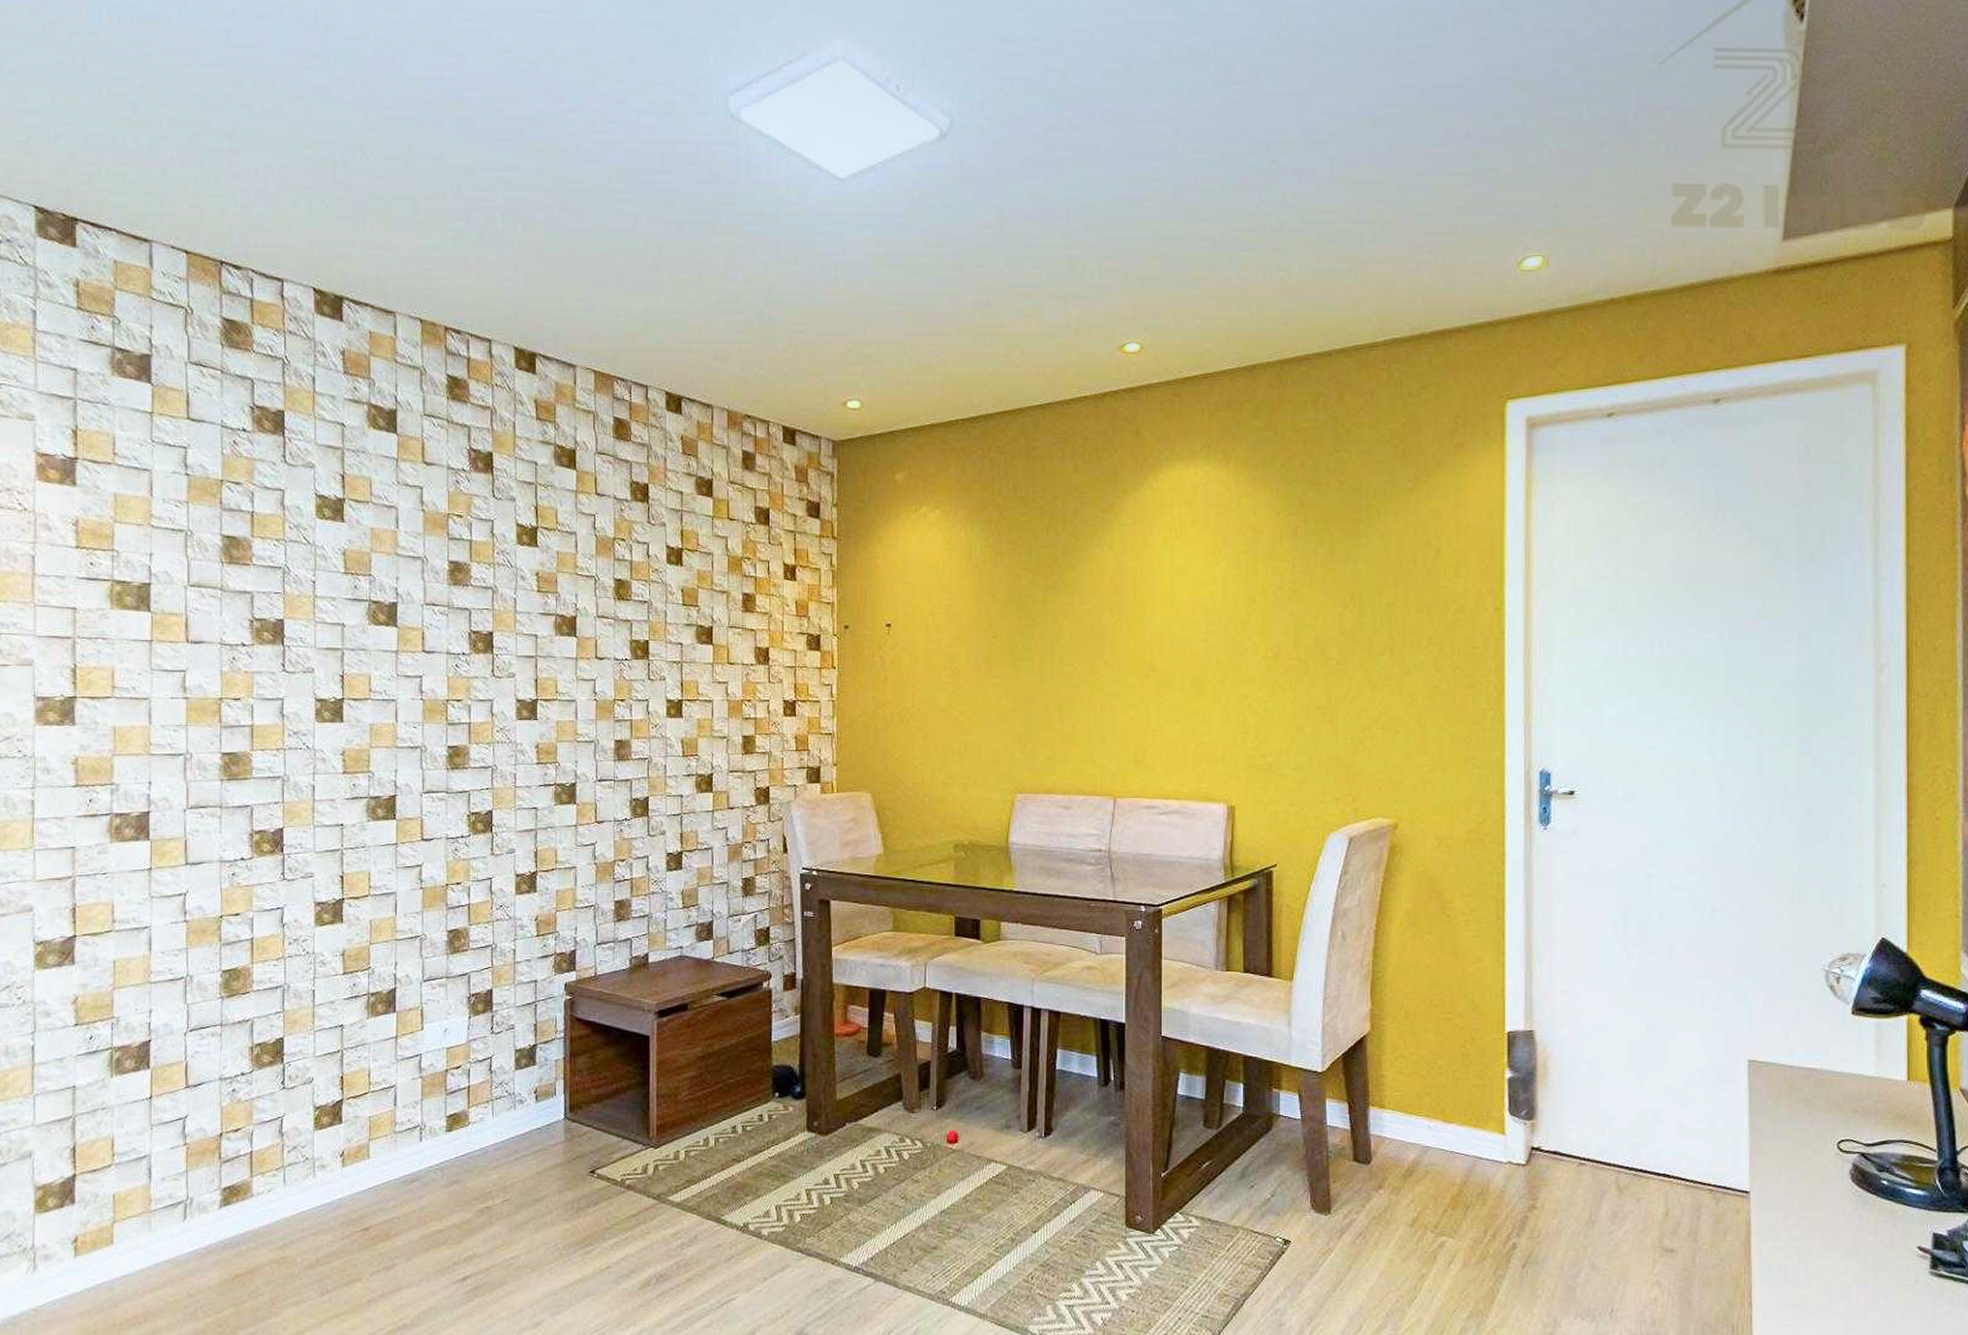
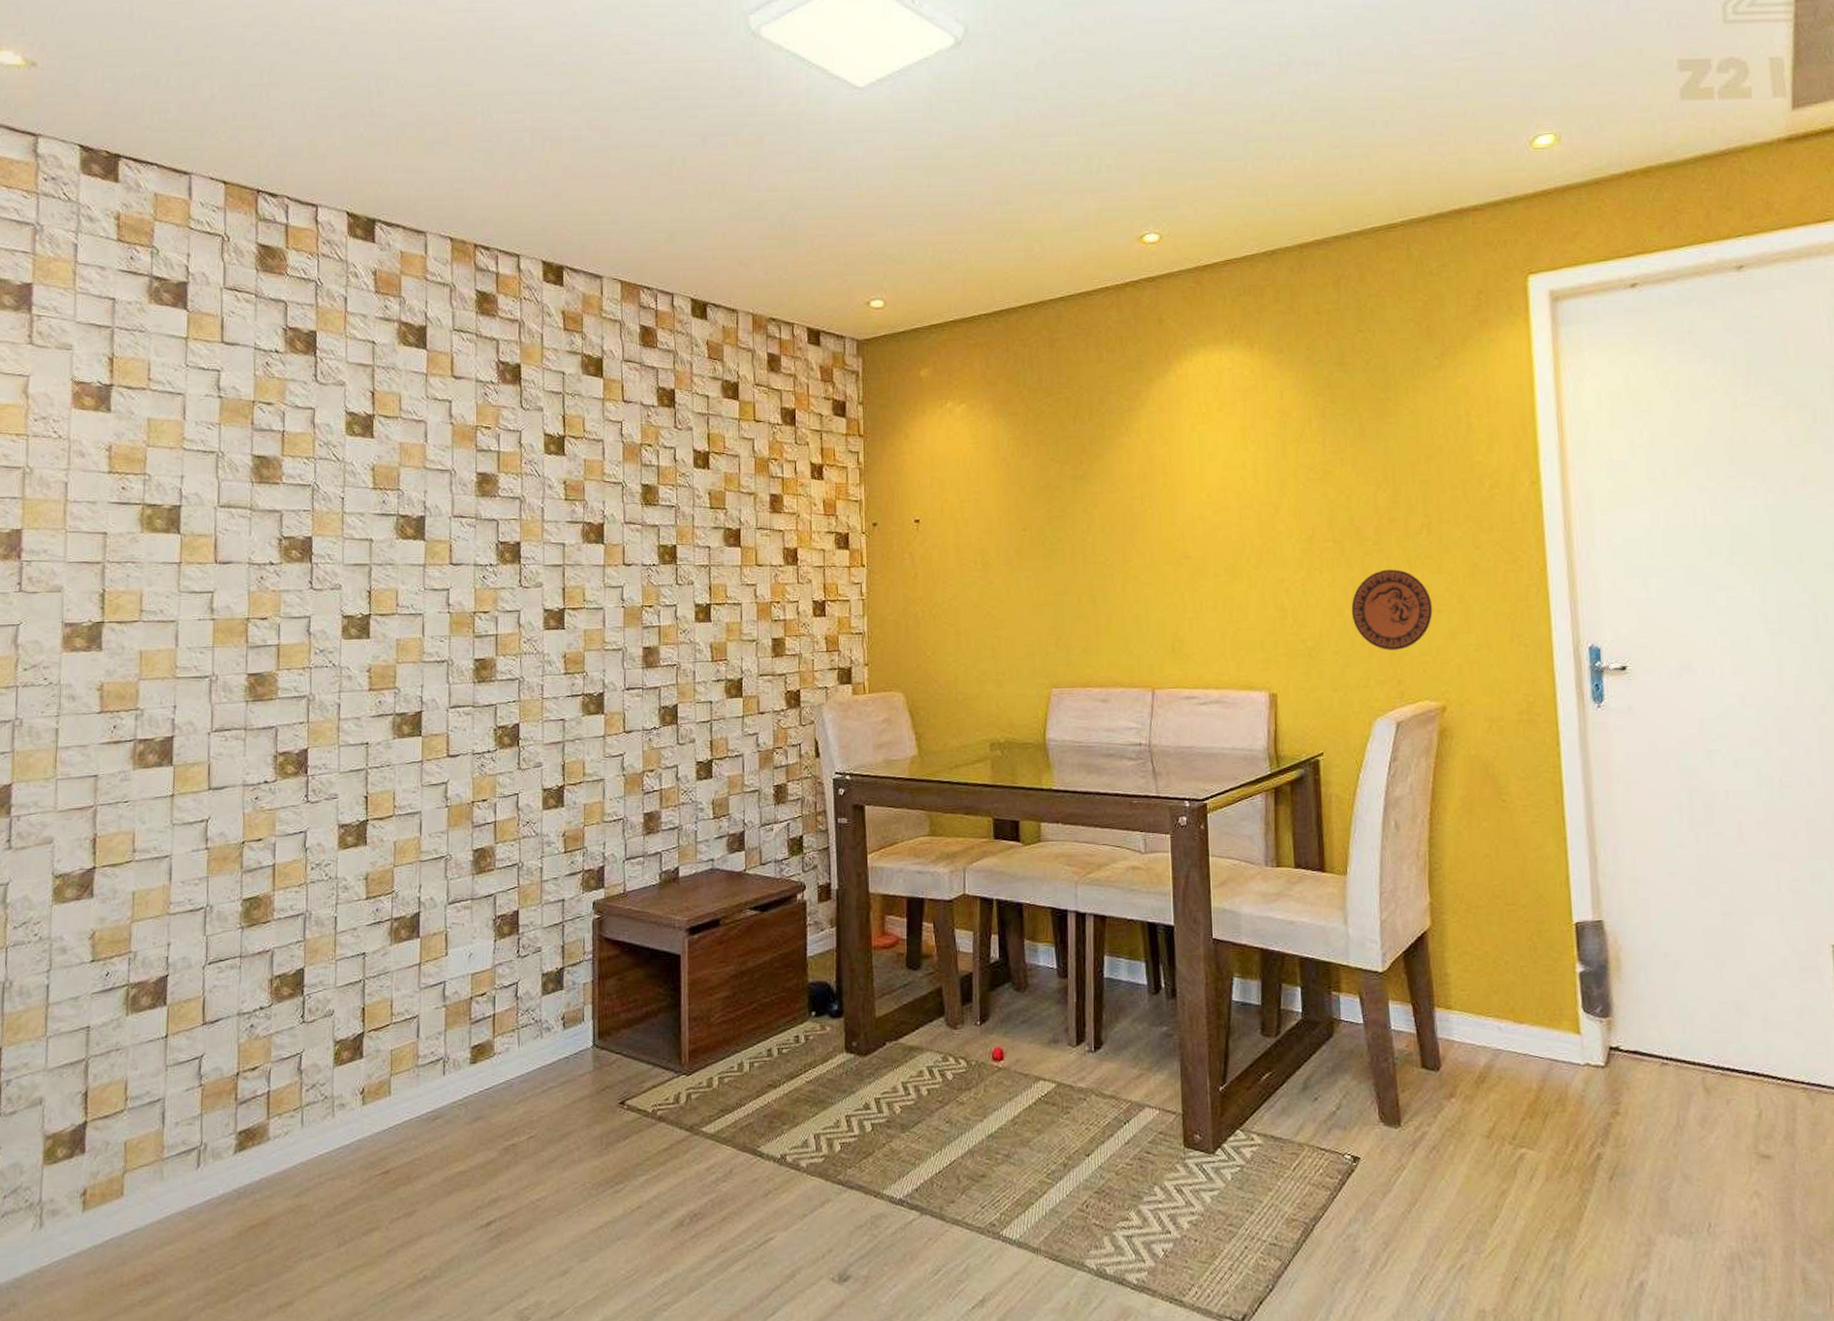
decorative plate: none [1311,689,1391,768] -> present [1351,569,1433,650]

